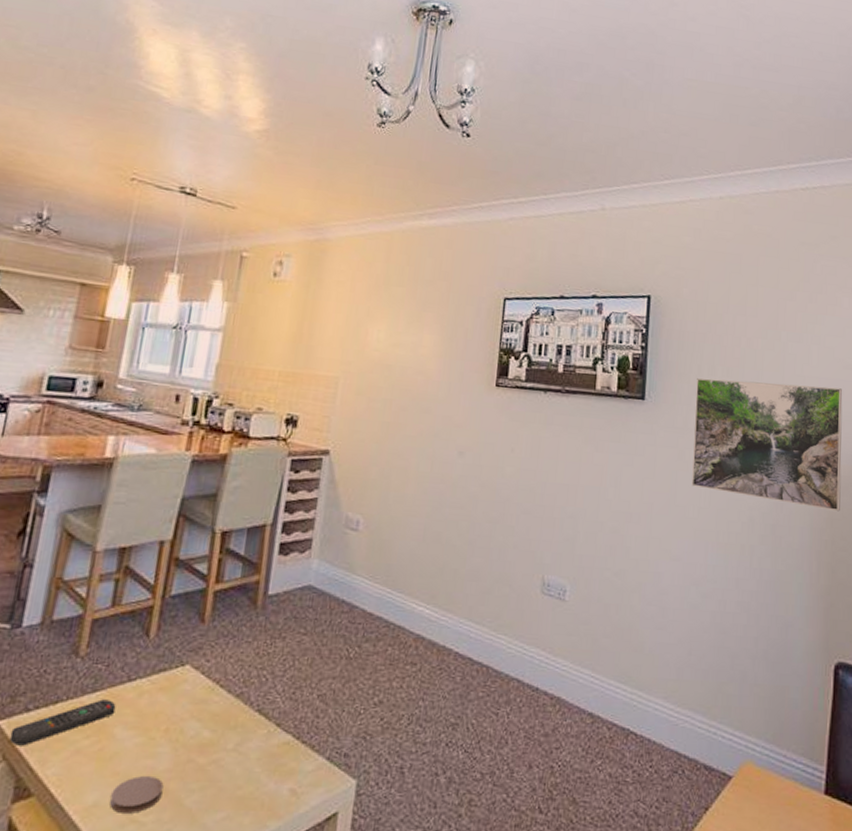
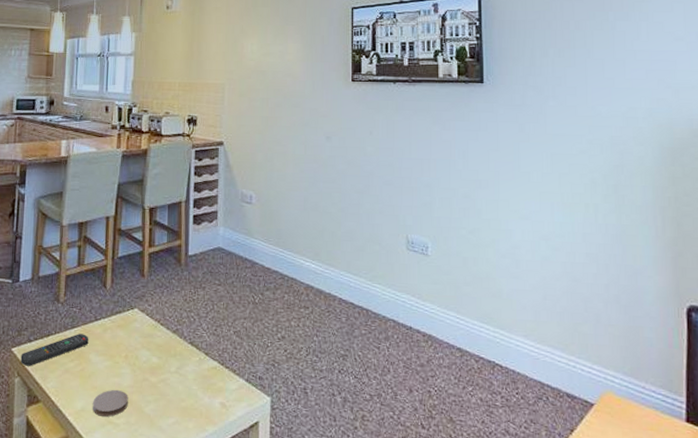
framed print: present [691,377,843,512] -> none [530,58,681,171]

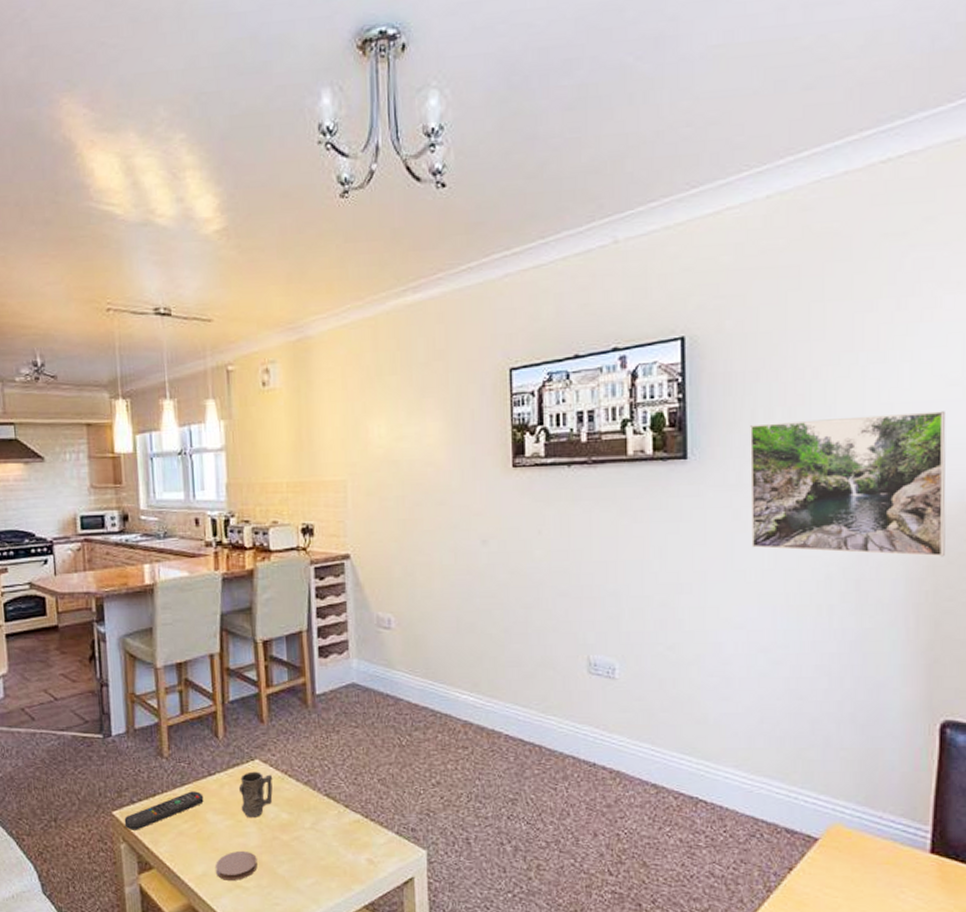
mug: none [118,319,148,361] -> present [238,771,273,819]
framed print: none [530,58,681,171] -> present [750,411,946,557]

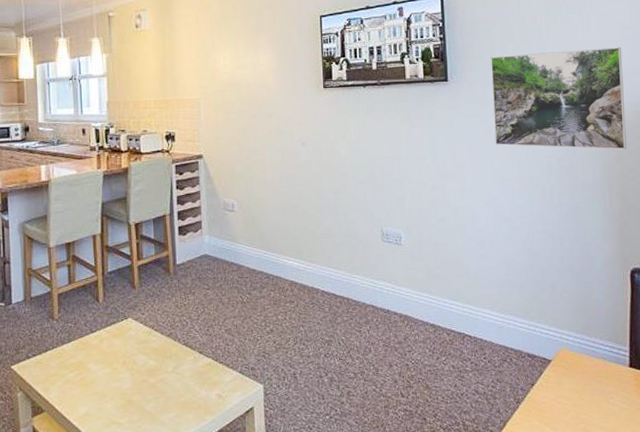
remote control: present [124,791,204,830] -> none [21,346,87,381]
coaster: present [216,850,258,881] -> none [96,393,130,418]
mug: present [238,771,273,819] -> none [115,328,143,366]

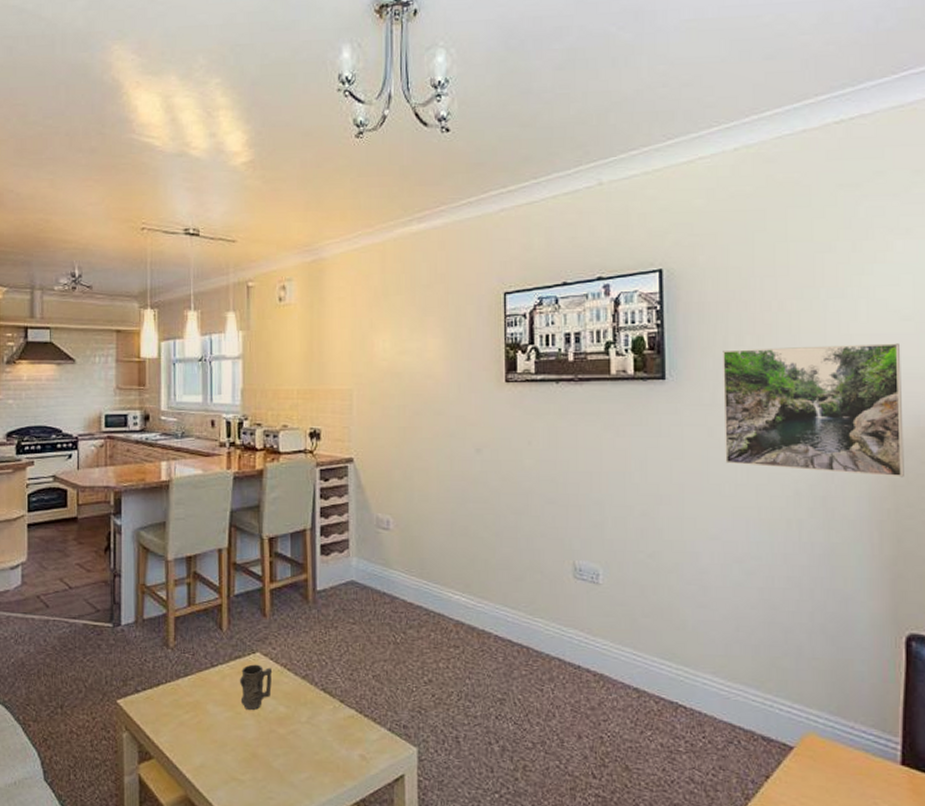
mug: none [115,328,143,366] -> present [239,664,273,711]

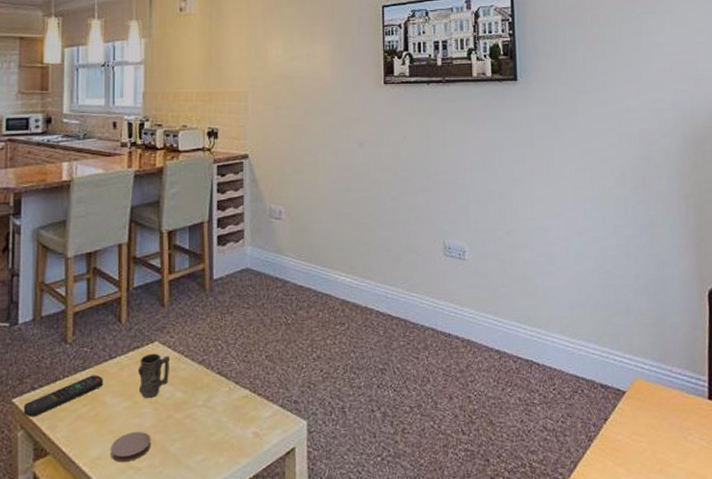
remote control: none [128,682,205,720] -> present [23,375,103,417]
coaster: none [213,742,254,773] -> present [111,431,151,462]
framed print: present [723,343,904,478] -> none [562,50,703,159]

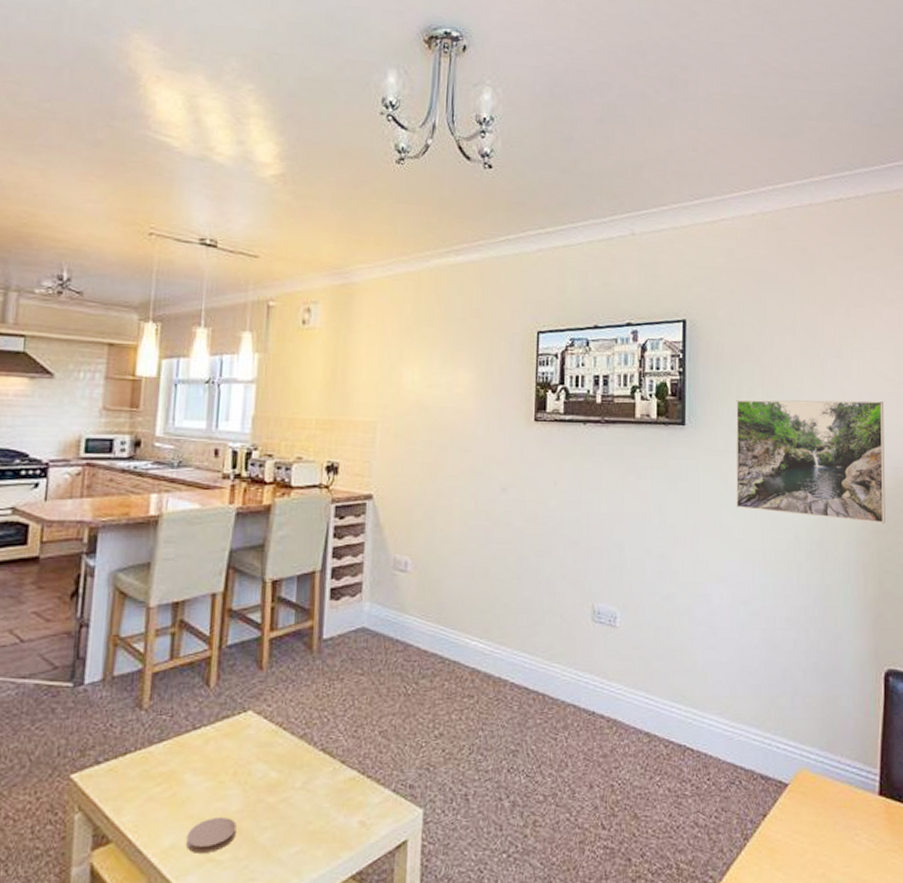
remote control: present [23,375,103,417] -> none [83,748,184,797]
mug: present [137,353,171,399] -> none [225,724,266,779]
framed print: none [562,50,703,159] -> present [735,399,885,524]

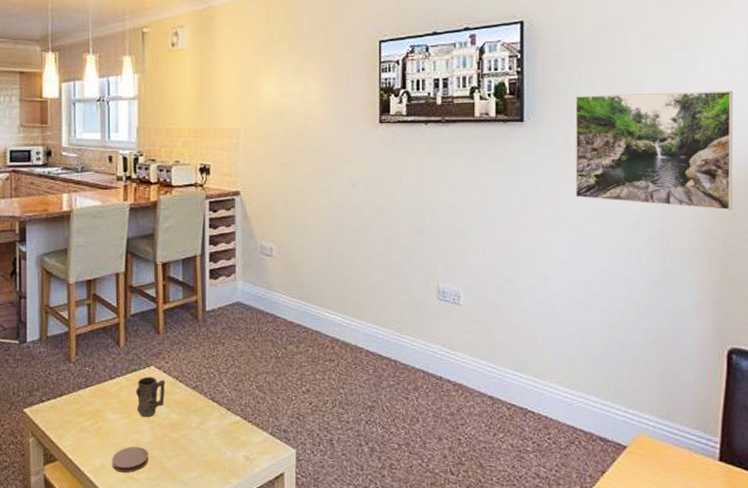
mug: none [225,724,266,779] -> present [135,376,166,418]

